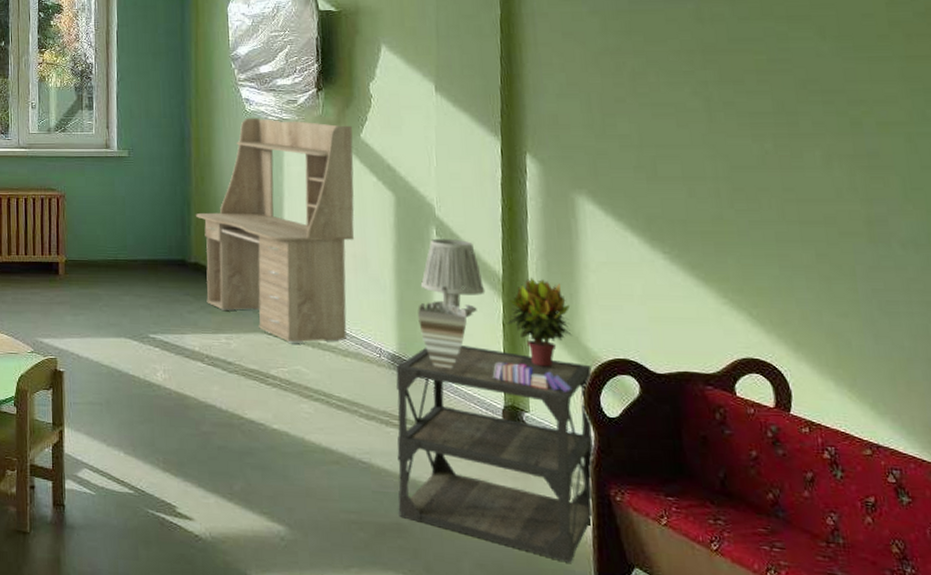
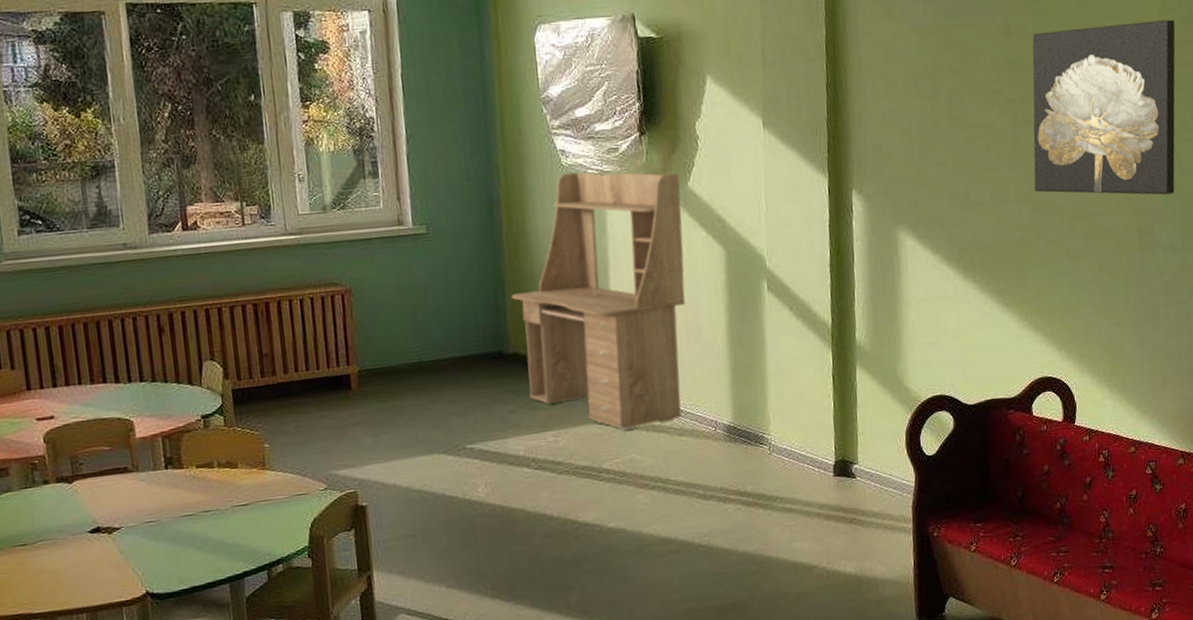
side table: present [396,345,595,563] -> none [731,404,916,606]
wall sconce: present [418,238,486,369] -> none [751,291,816,433]
books: present [492,361,571,392] -> none [824,414,895,439]
potted plant: present [507,278,572,367] -> none [836,324,895,415]
wall art: none [729,12,915,187] -> present [1032,19,1176,195]

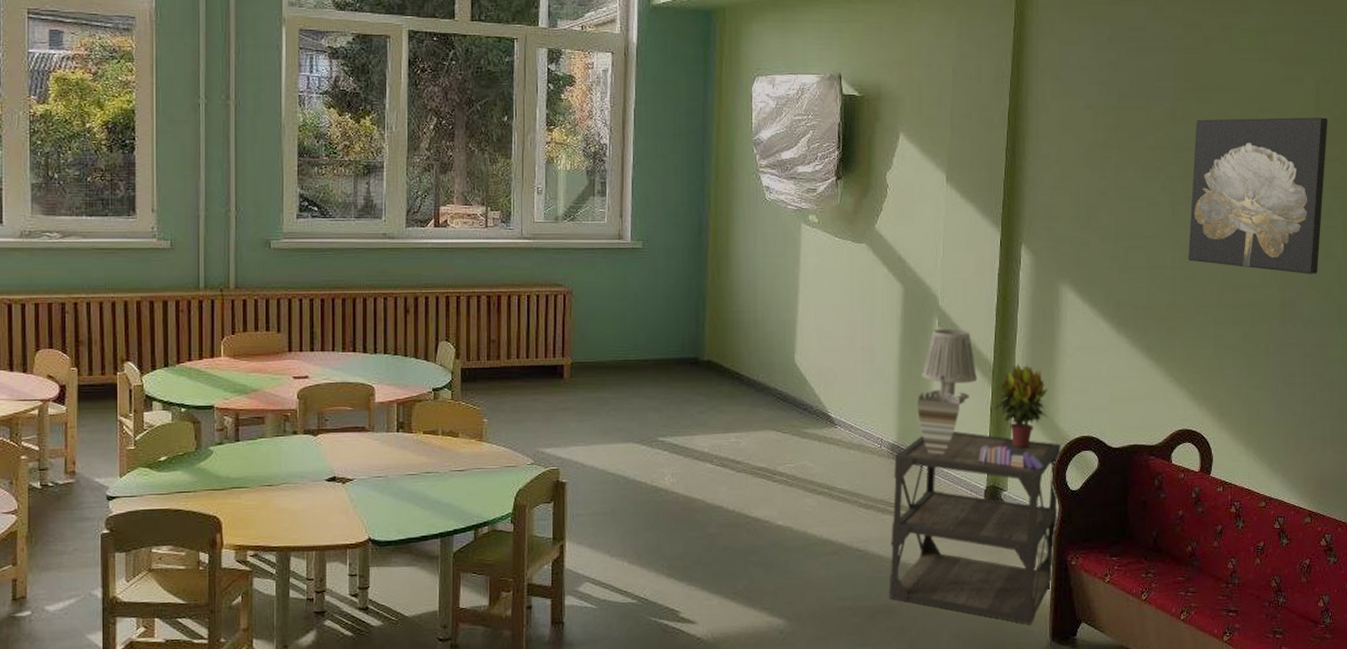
computer desk: present [511,172,685,431] -> none [711,207,868,440]
side table: none [731,404,916,606] -> present [889,431,1061,625]
wall sconce: none [751,291,816,433] -> present [917,328,978,455]
books: none [824,414,895,439] -> present [978,445,1043,470]
potted plant: none [836,324,895,415] -> present [994,364,1048,448]

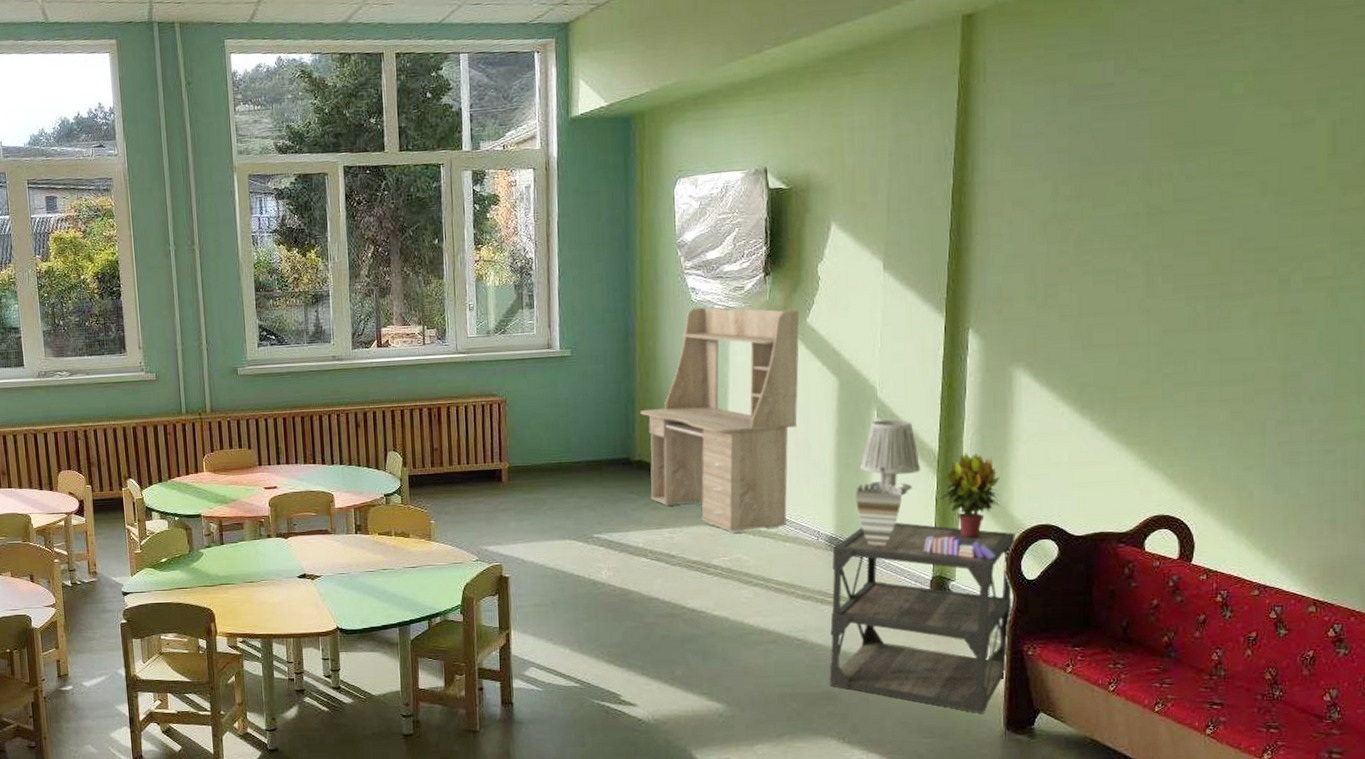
computer desk: none [711,207,868,440] -> present [640,307,799,534]
wall art: present [1188,117,1328,274] -> none [1166,163,1347,342]

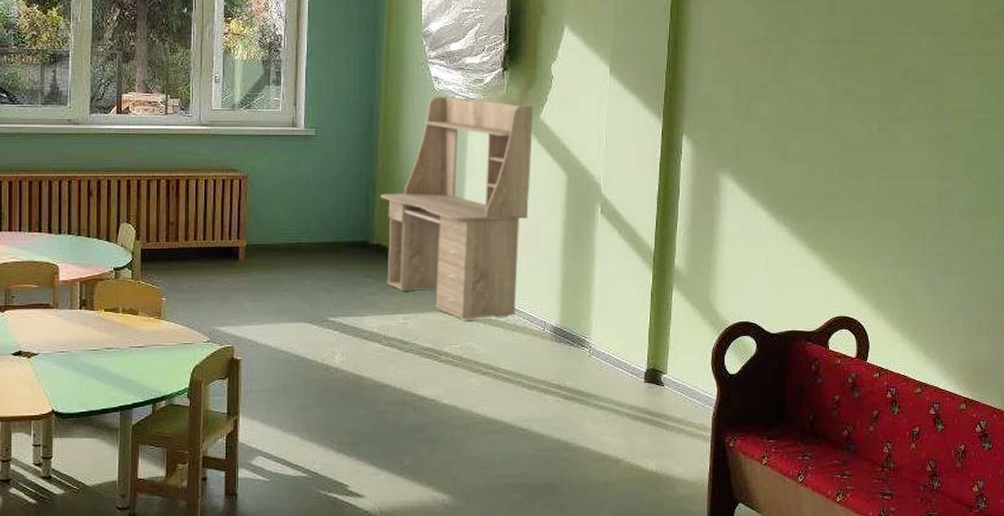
side table: present [829,522,1016,713] -> none [551,316,720,504]
wall sconce: present [856,419,921,546] -> none [580,216,639,338]
books: present [923,535,995,560] -> none [639,329,702,354]
potted plant: present [940,453,1000,538] -> none [654,251,707,332]

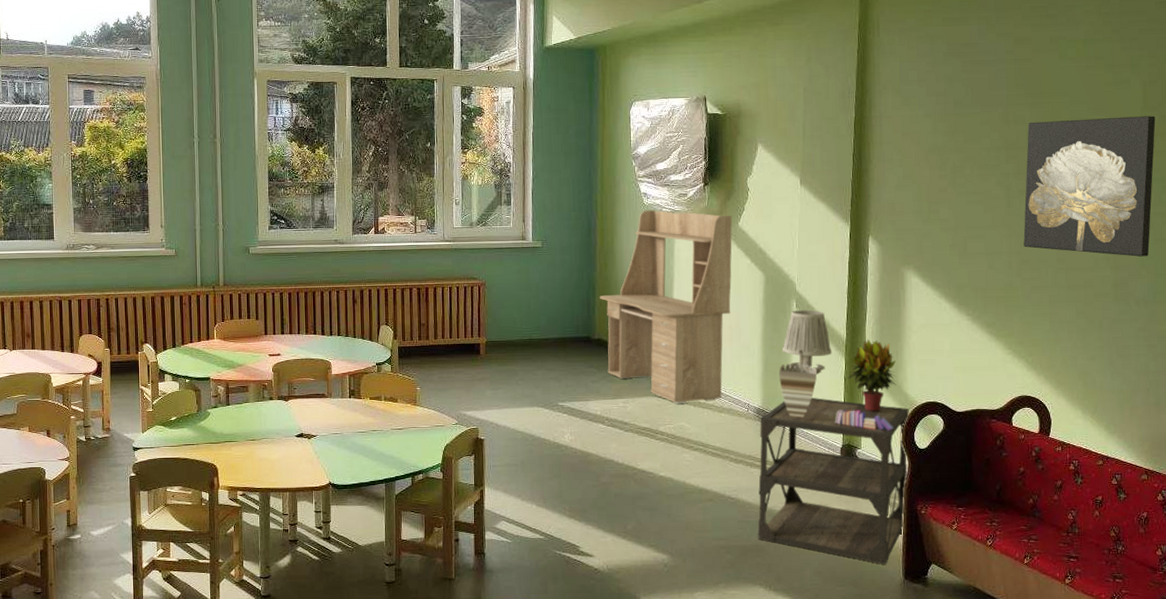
side table: none [551,316,720,504] -> present [757,398,909,565]
wall sconce: none [580,216,639,338] -> present [779,310,832,418]
books: none [639,329,702,354] -> present [834,409,893,431]
potted plant: none [654,251,707,332] -> present [847,340,896,412]
wall art: none [846,12,986,166] -> present [1023,116,1156,257]

